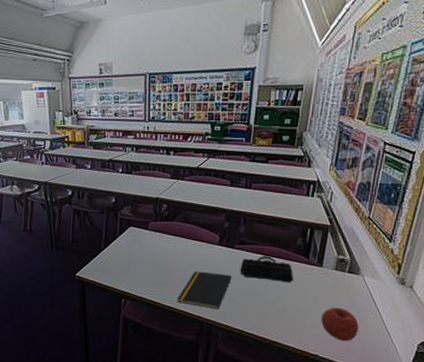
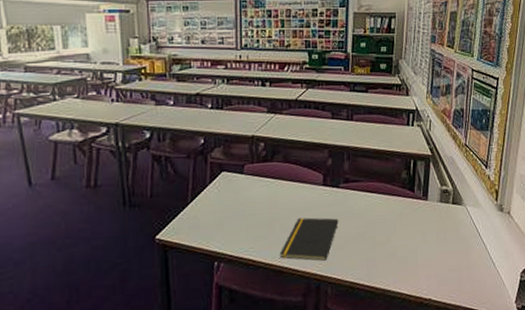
pencil case: present [240,256,293,283] -> none [346,193,401,221]
fruit: present [321,307,359,342] -> none [431,242,467,280]

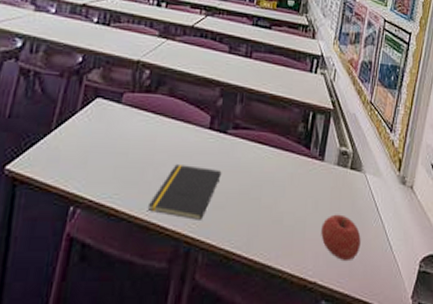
fruit: none [431,242,467,280] -> present [321,214,361,262]

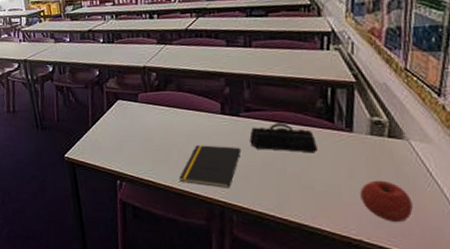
pencil case: none [231,145,293,182] -> present [249,123,317,154]

